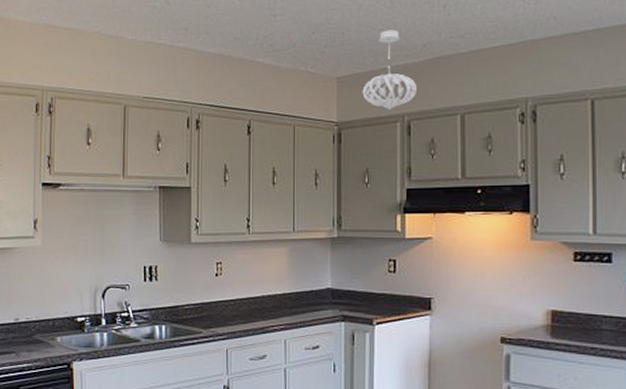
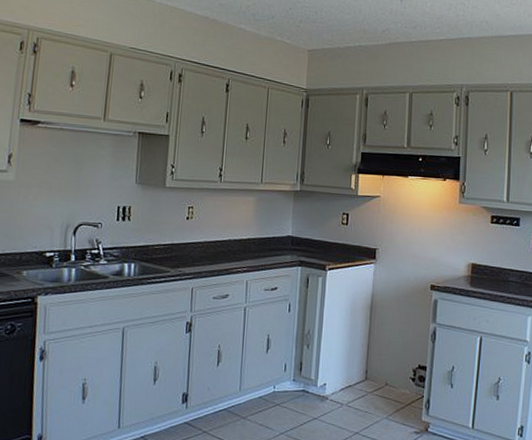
pendant light: present [362,29,416,110] -> none [329,14,375,83]

